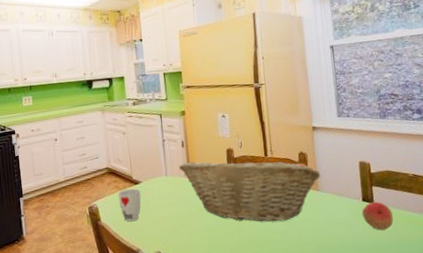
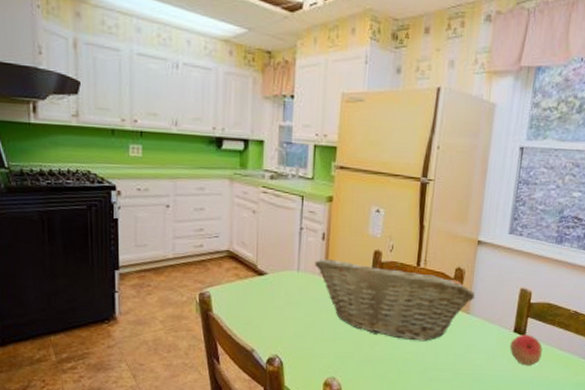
cup: present [118,188,141,221] -> none [236,279,265,317]

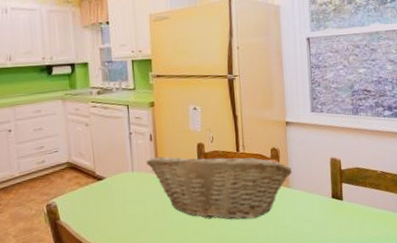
fruit: present [509,334,543,366] -> none [330,198,361,227]

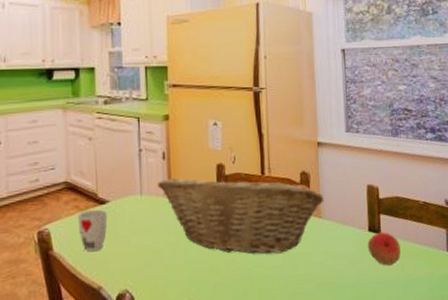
cup: none [79,185,105,220] -> present [77,209,108,251]
fruit: none [330,198,361,227] -> present [367,232,401,266]

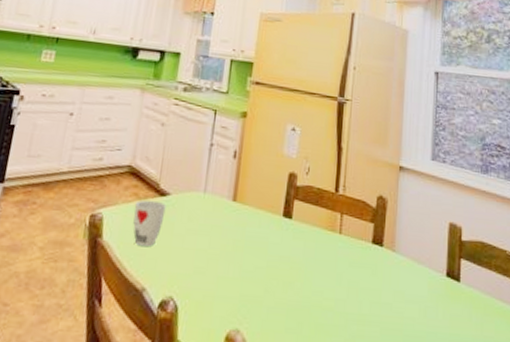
fruit basket: present [157,175,324,254] -> none [223,180,400,285]
fruit: present [367,232,401,266] -> none [443,279,481,322]

